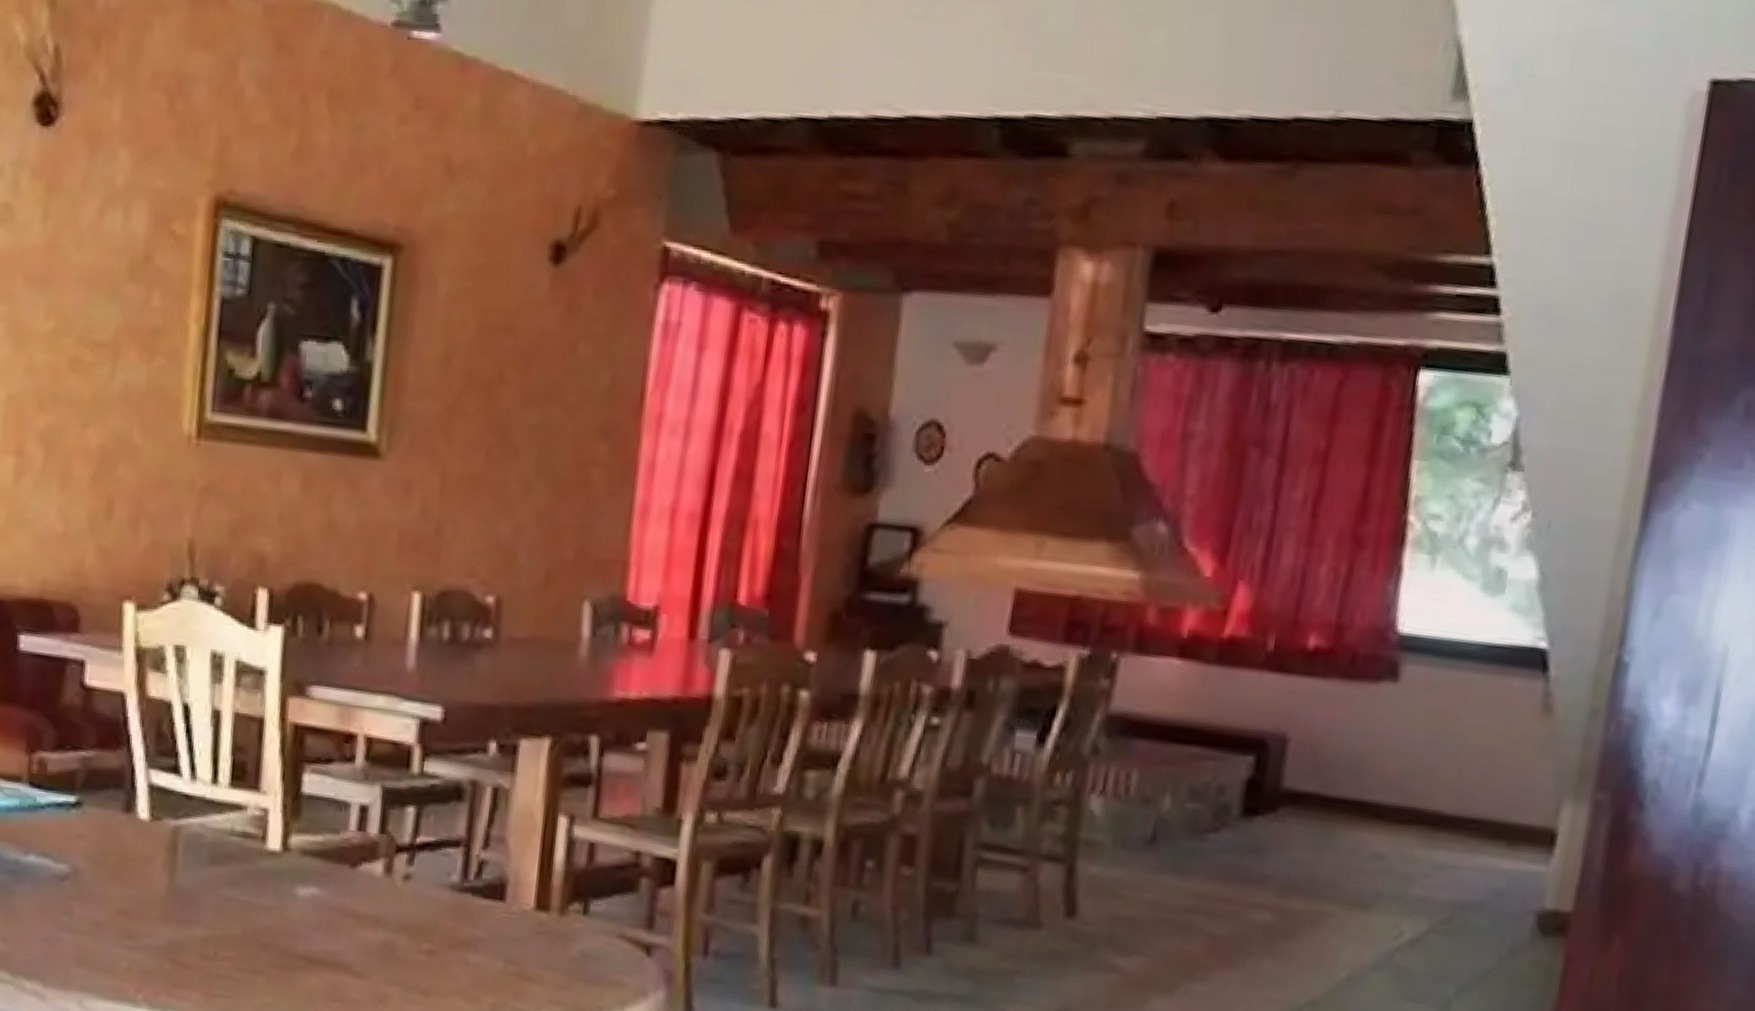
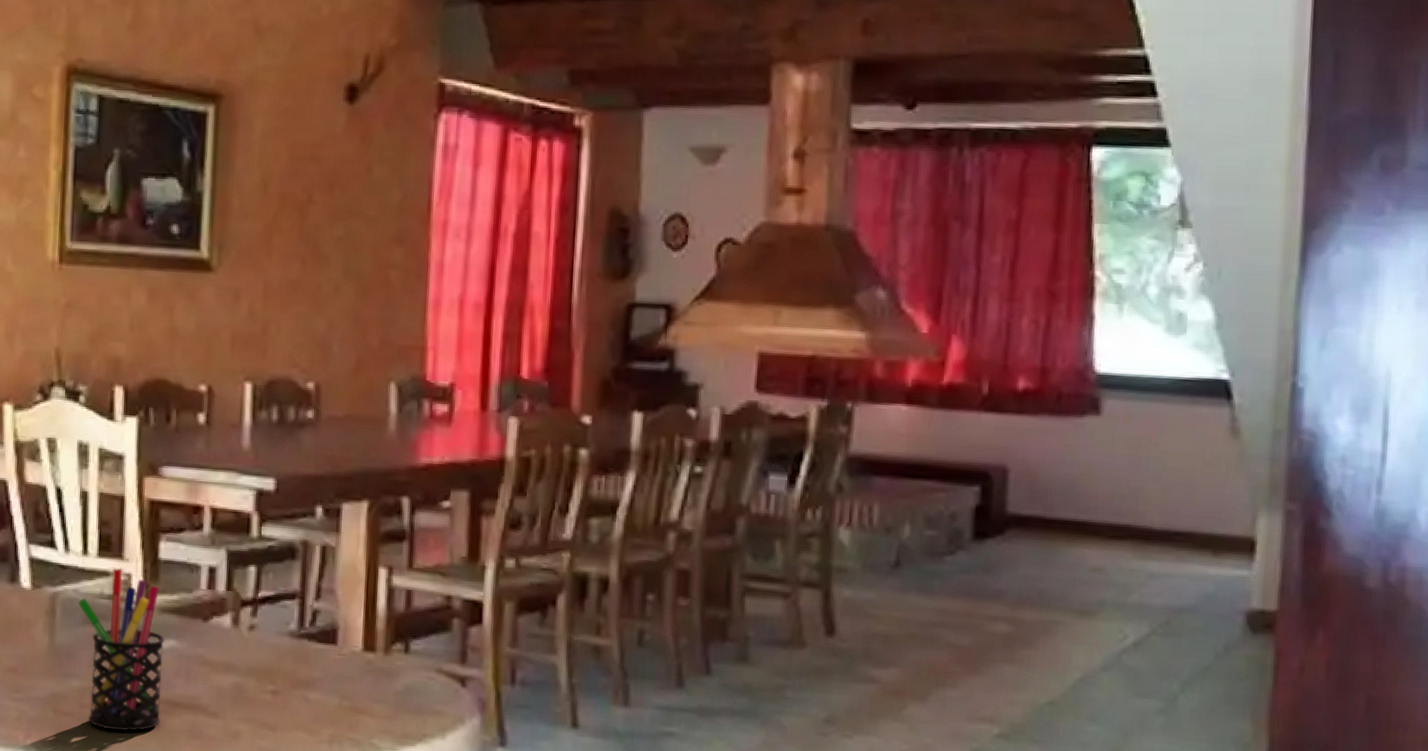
pen holder: none [203,801,305,990] -> present [77,568,165,732]

